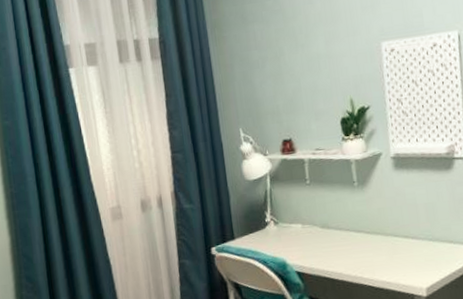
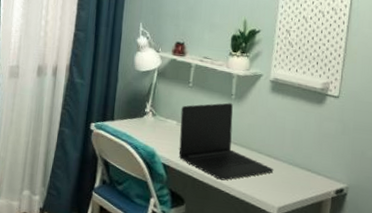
laptop: none [303,191,415,274] -> present [179,103,274,181]

